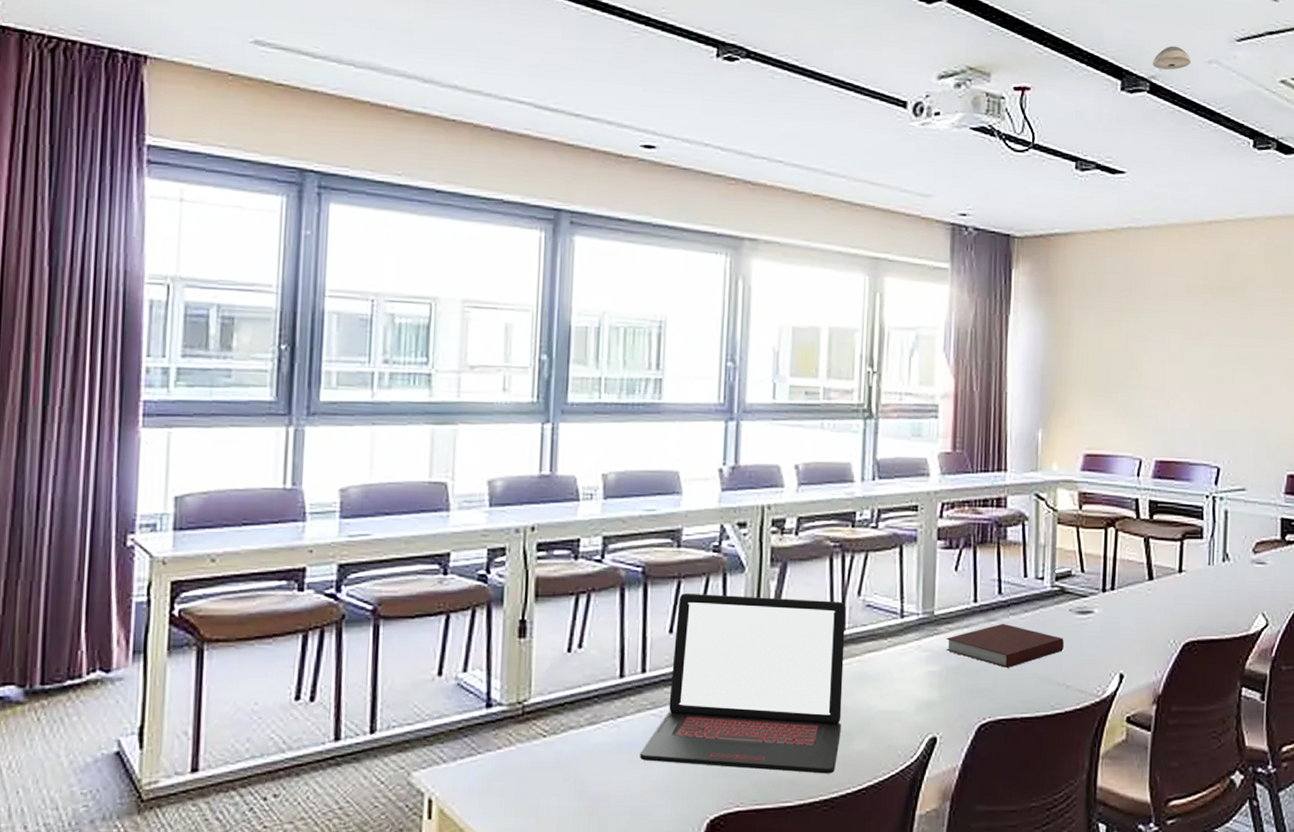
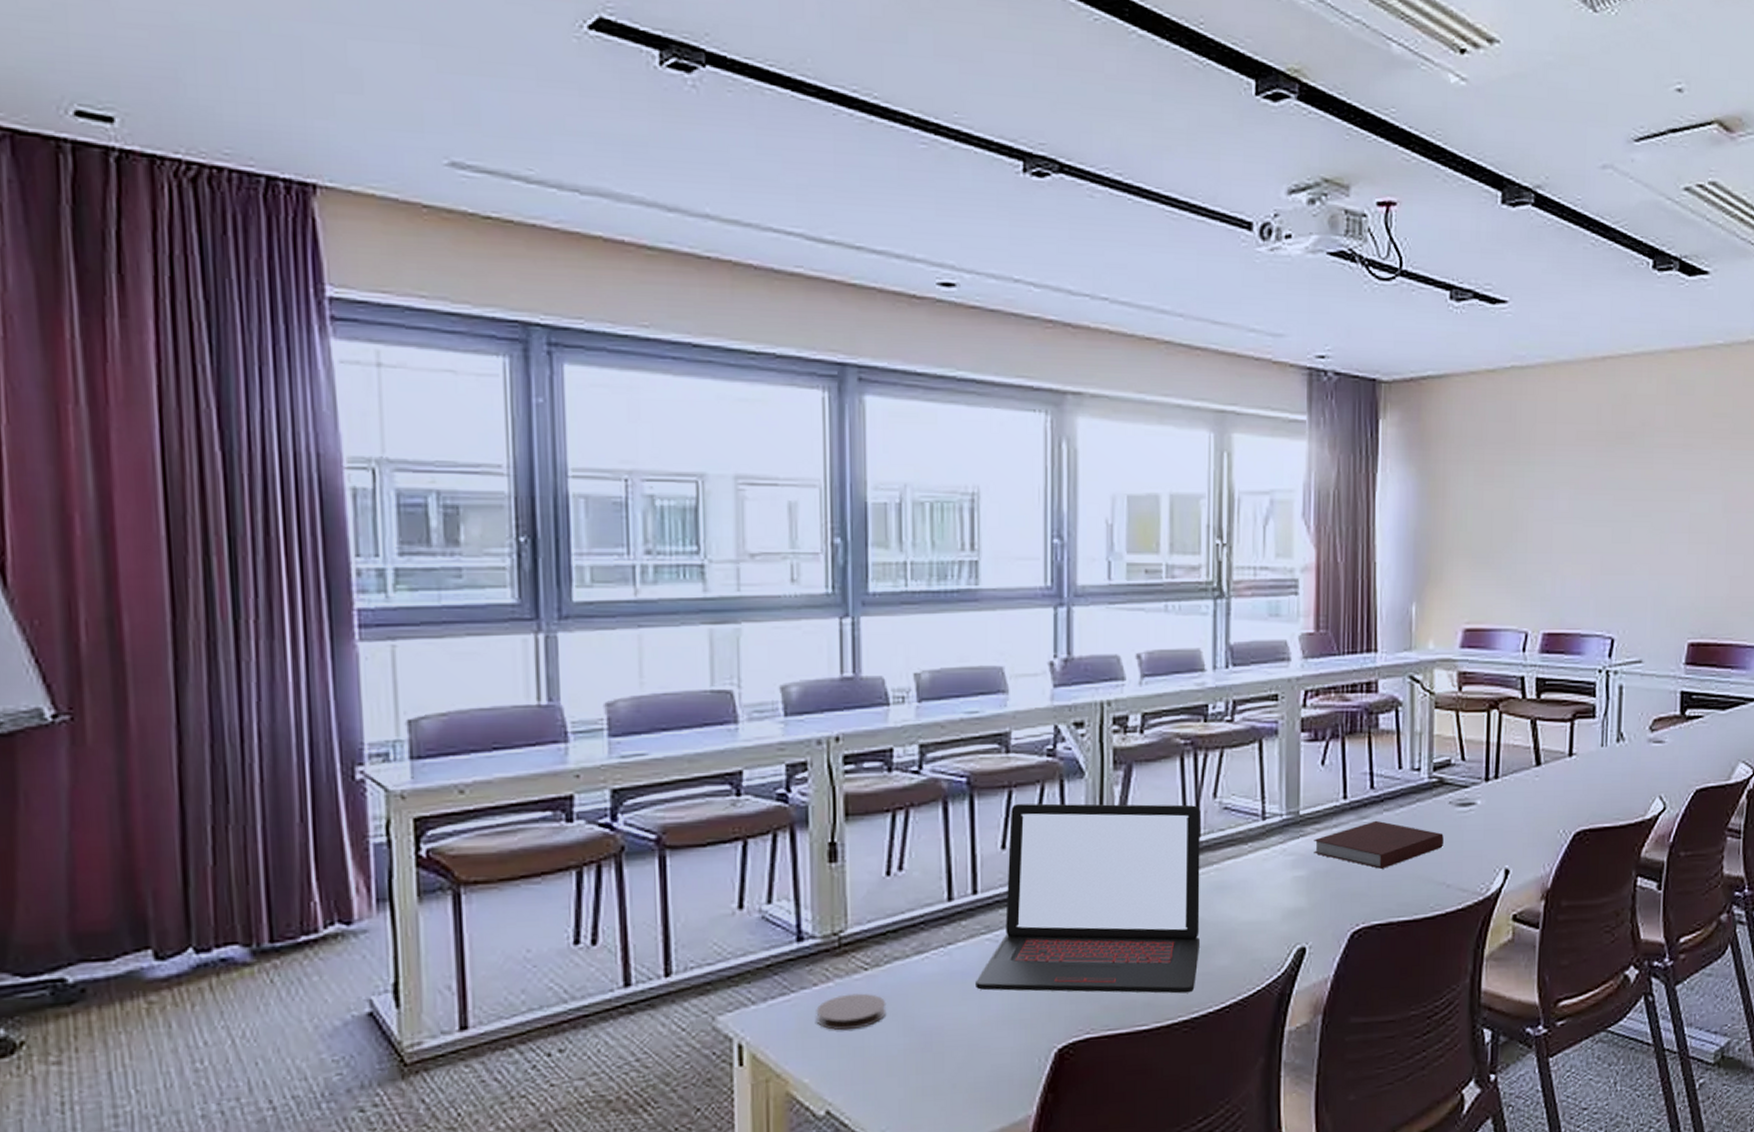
coaster: none [498,758,560,792] -> present [816,993,887,1031]
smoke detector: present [1152,45,1191,70] -> none [1537,148,1582,178]

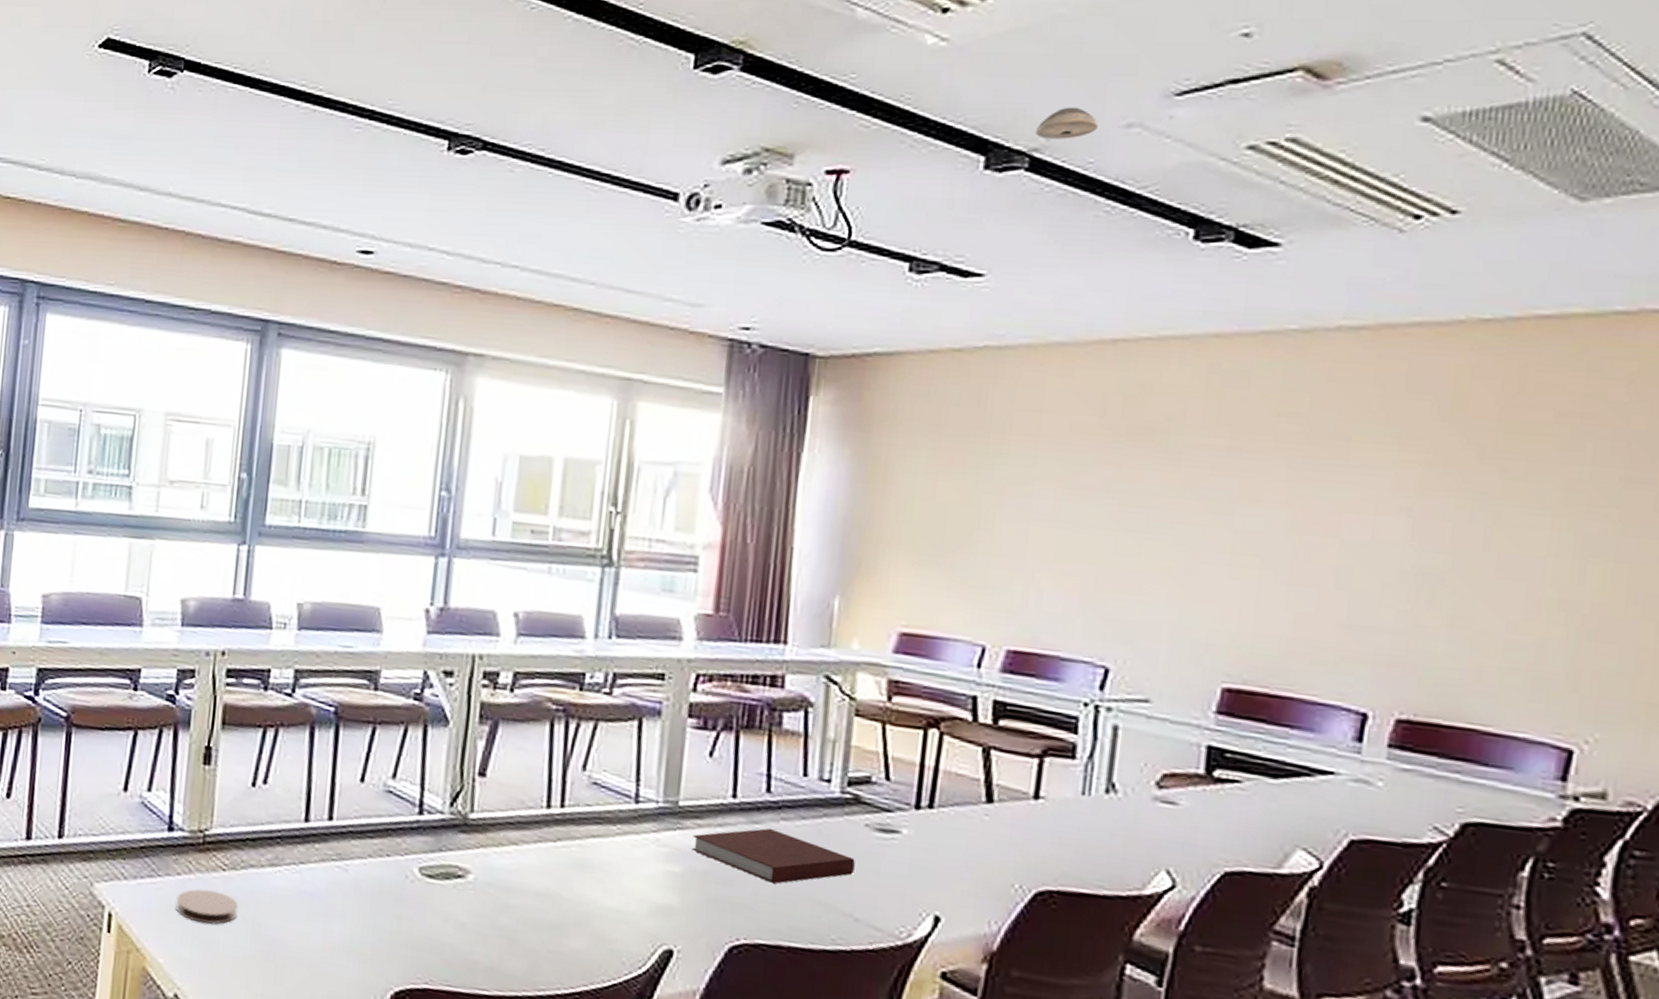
laptop: present [976,803,1201,994] -> none [321,740,567,968]
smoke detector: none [1537,148,1582,178] -> present [1035,107,1098,139]

